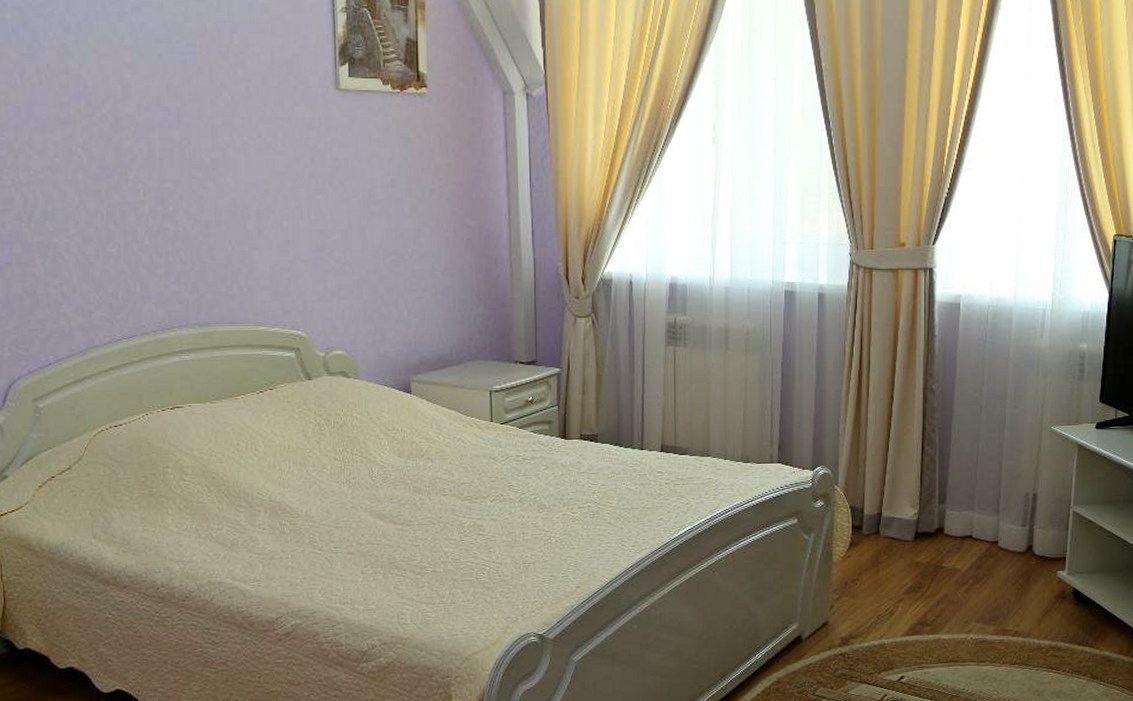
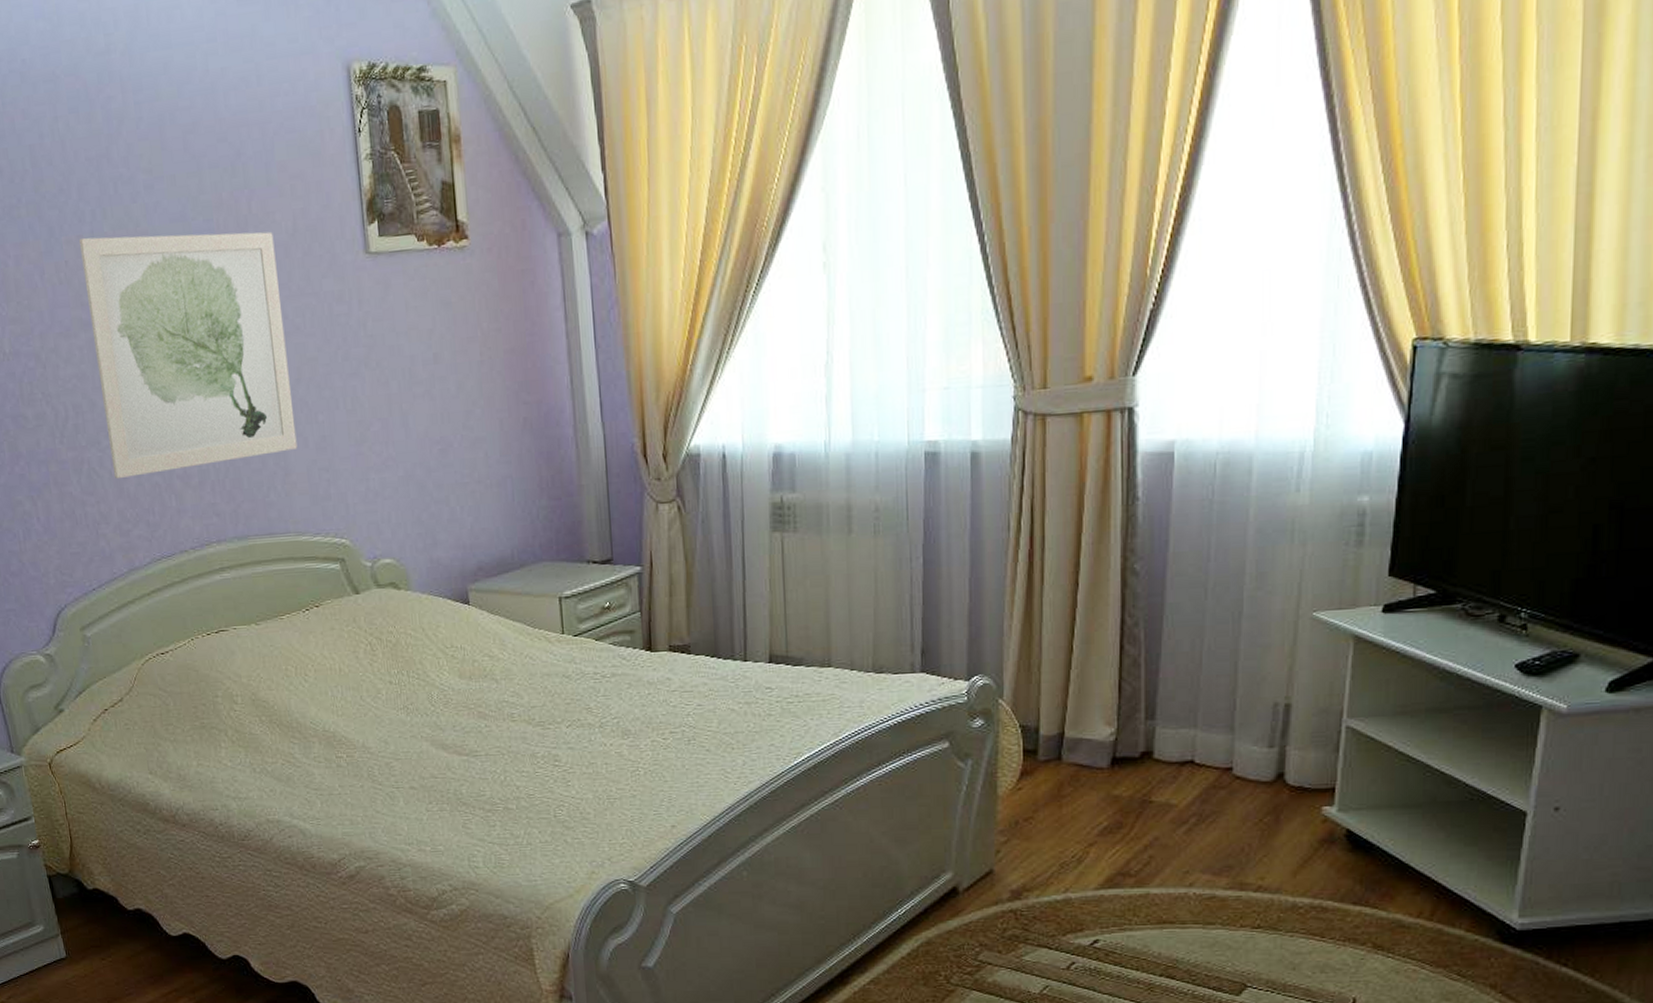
wall art: none [63,45,262,265] -> present [80,231,298,479]

